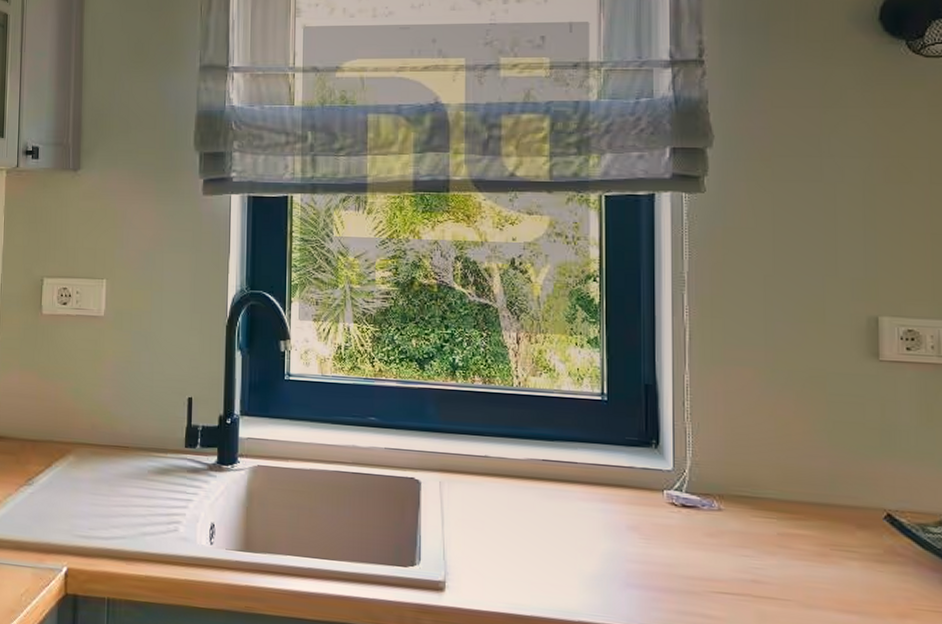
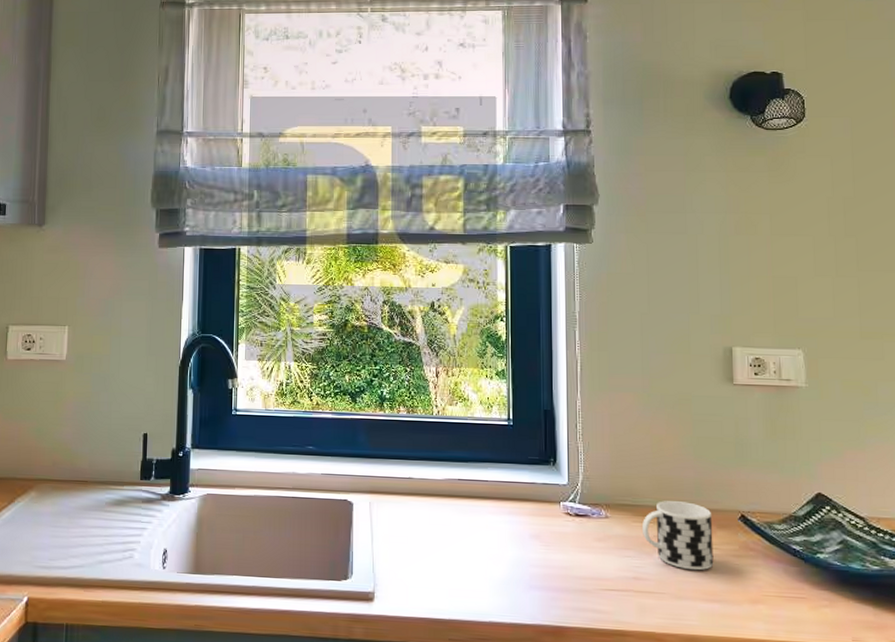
cup: none [762,493,852,577] -> present [641,501,714,571]

